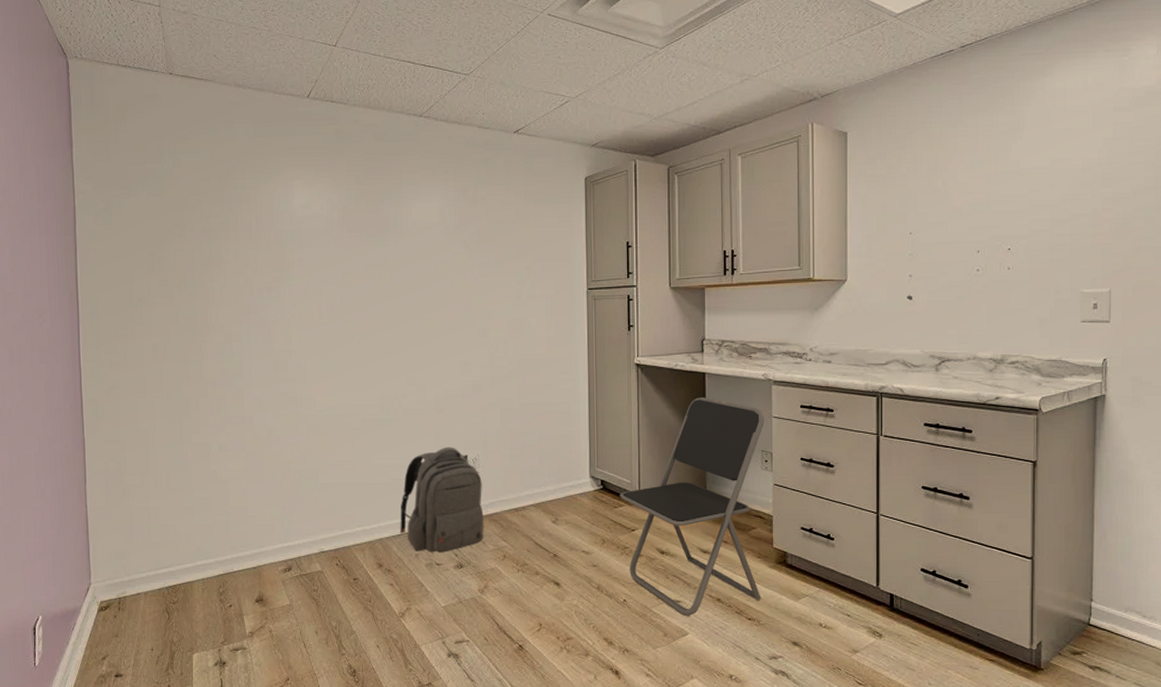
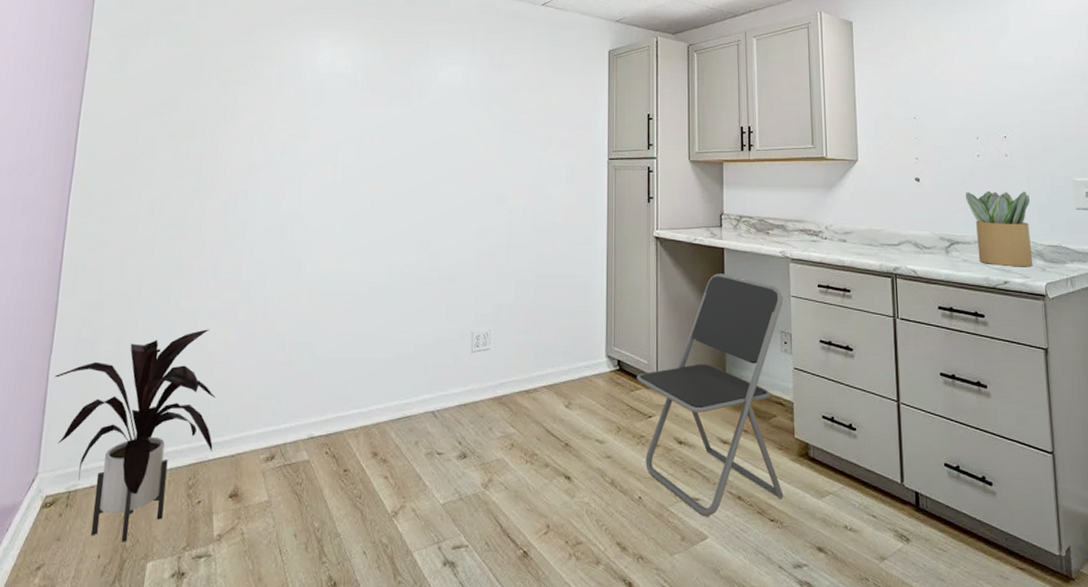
house plant: none [92,460,237,638] -> present [54,329,216,542]
backpack: present [400,447,484,553] -> none [400,320,492,440]
potted plant: none [960,305,1032,383] -> present [965,190,1032,267]

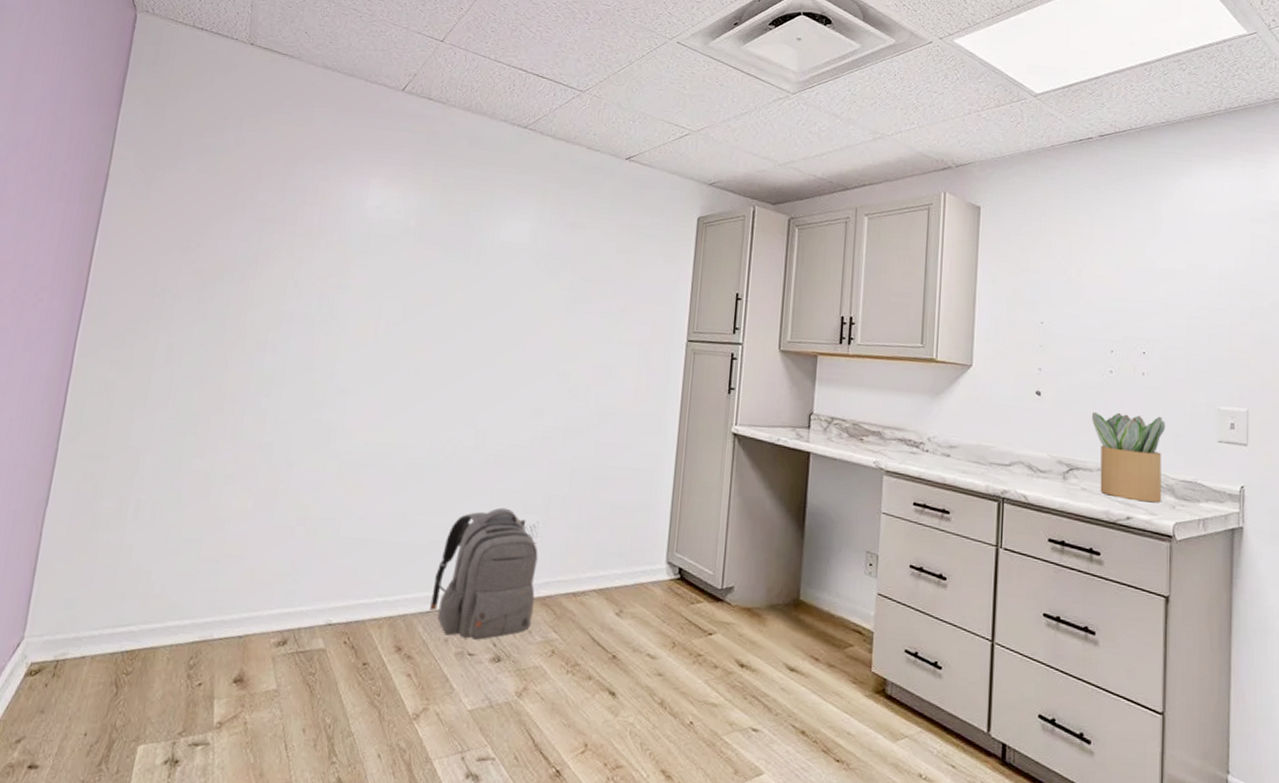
house plant: present [54,329,216,542] -> none [48,494,226,721]
backpack: none [400,320,492,440] -> present [430,507,538,640]
folding chair: present [637,273,784,518] -> none [699,480,873,752]

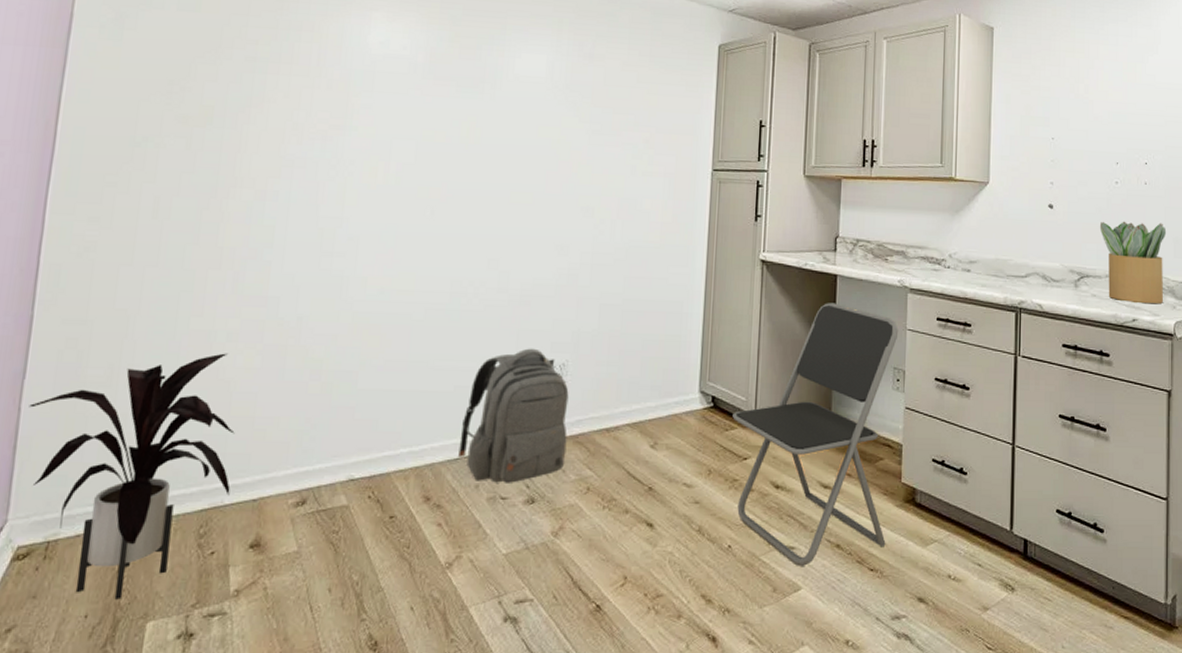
house plant: none [48,494,226,721] -> present [29,353,235,600]
folding chair: none [699,480,873,752] -> present [732,303,899,567]

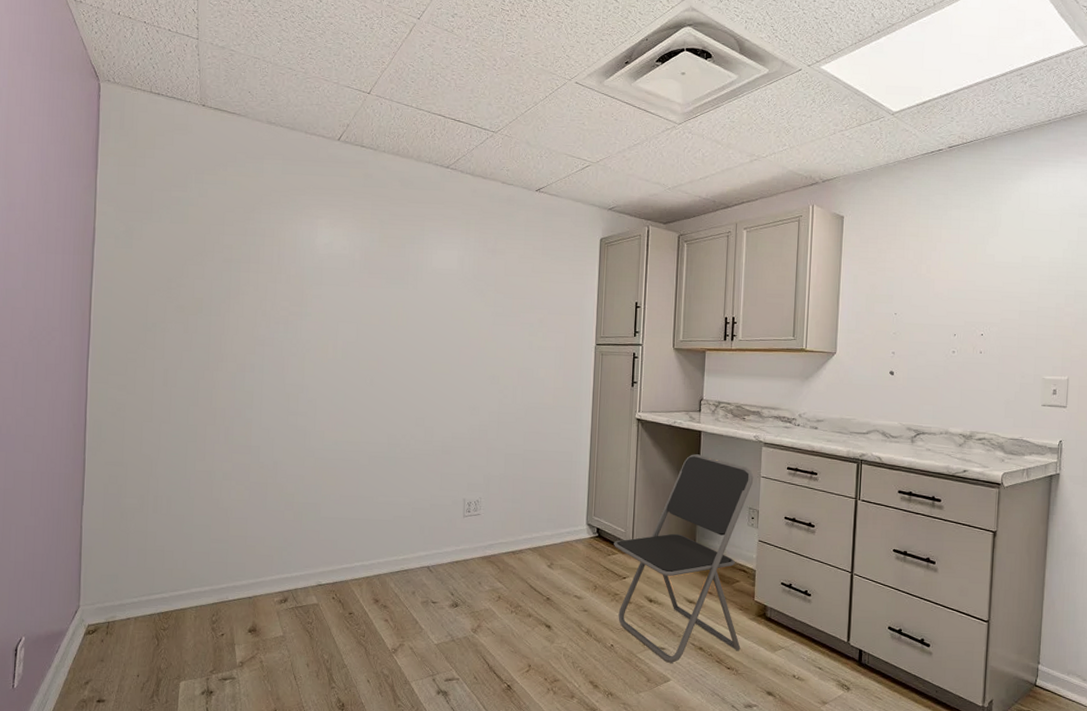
house plant: present [29,353,235,600] -> none [87,488,233,665]
backpack: present [458,348,569,483] -> none [399,488,482,591]
potted plant: present [1099,221,1167,304] -> none [936,385,999,458]

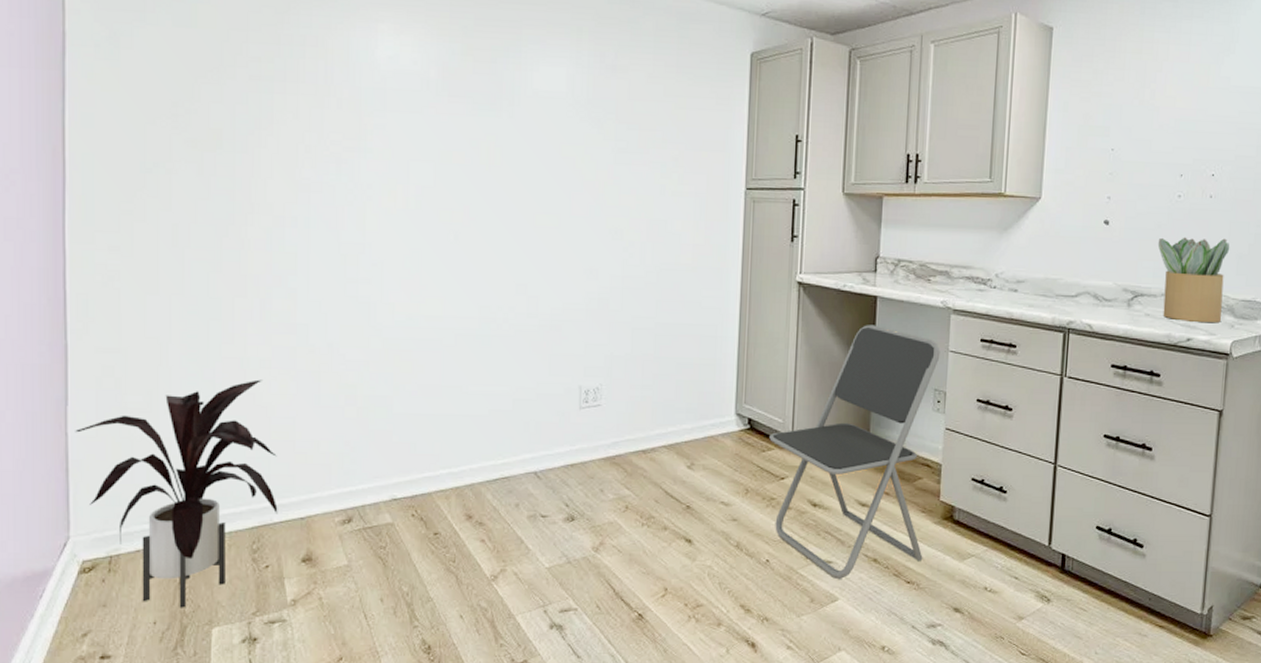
house plant: none [87,488,233,665] -> present [75,379,278,608]
potted plant: none [936,385,999,458] -> present [1157,237,1230,323]

